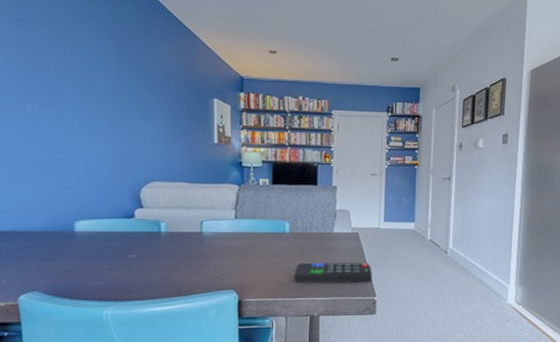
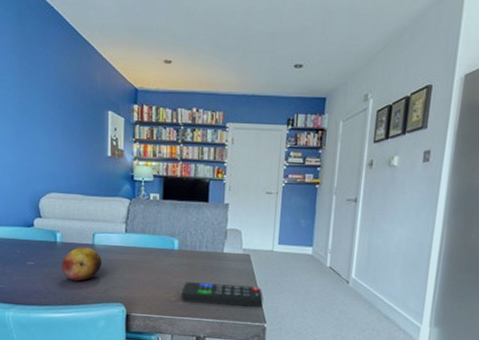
fruit: none [167,236,212,271] -> present [62,247,103,282]

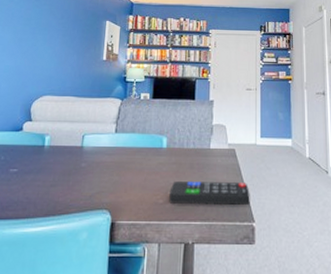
fruit: present [62,247,103,282] -> none [46,150,90,188]

